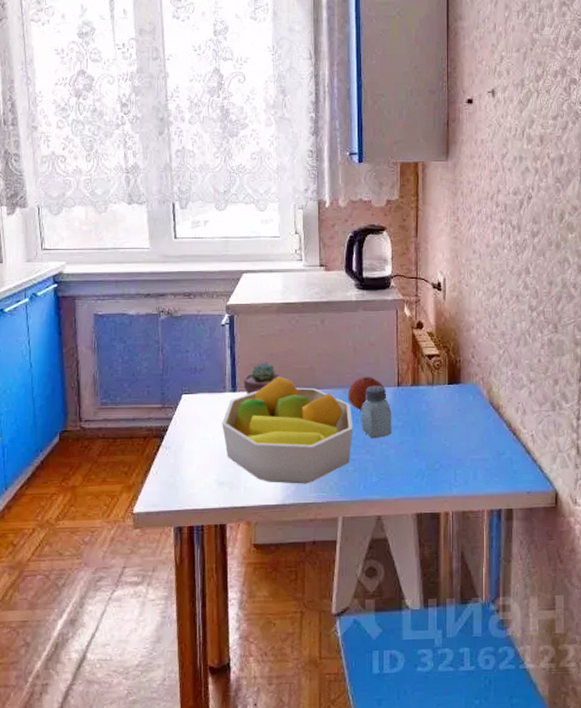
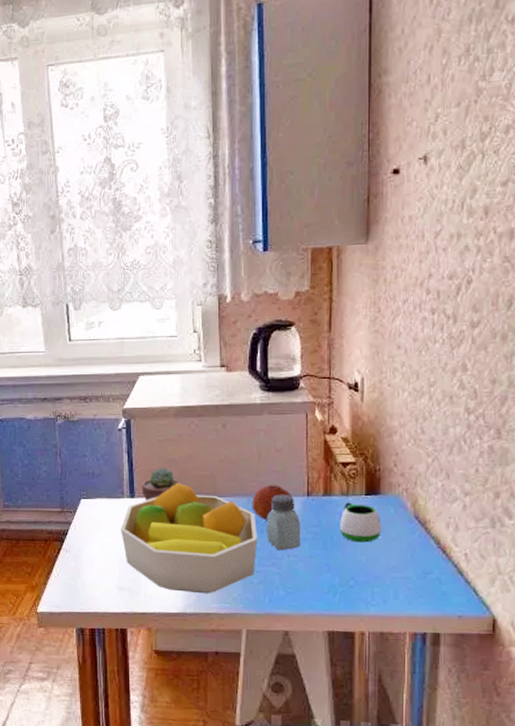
mug: none [426,391,462,428] -> present [340,502,381,543]

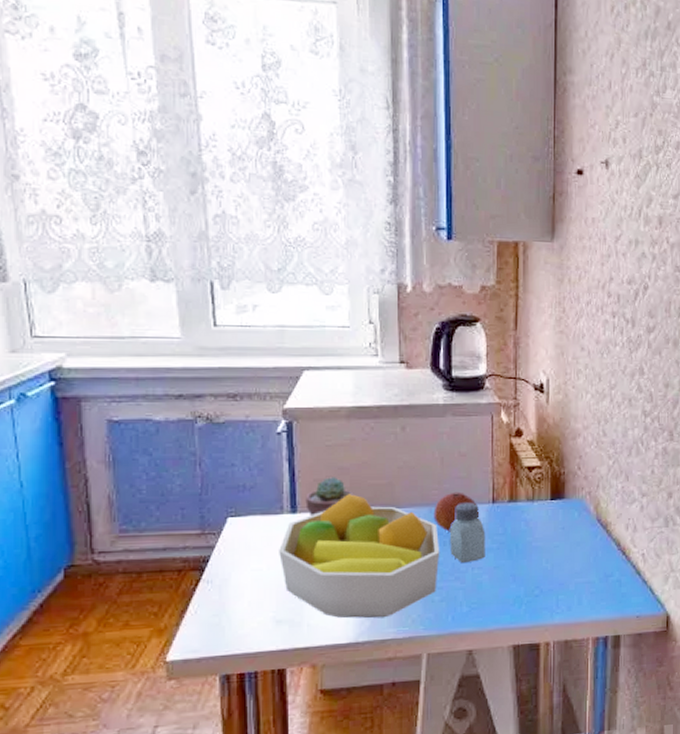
mug: present [340,502,381,543] -> none [525,508,566,550]

